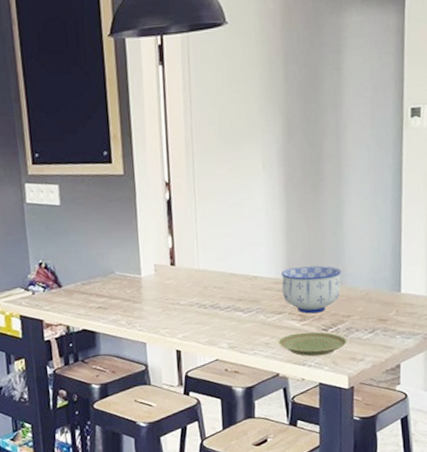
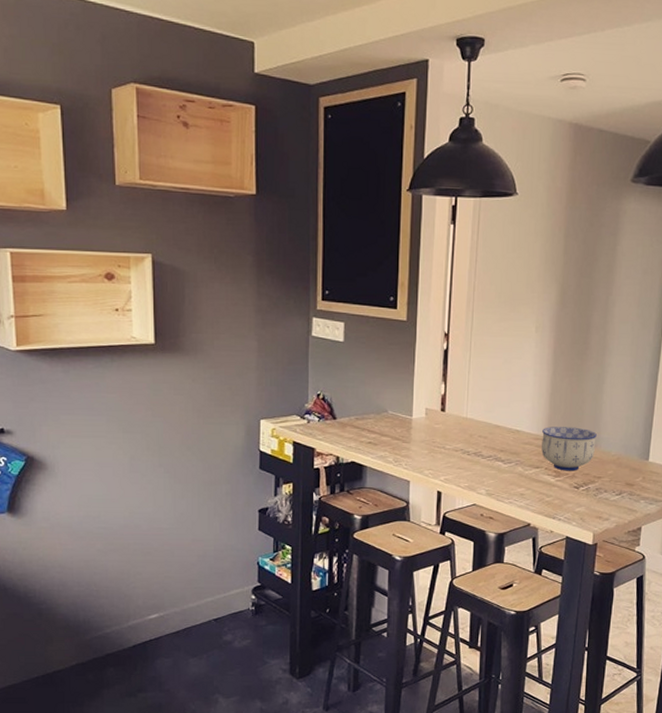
plate: present [278,331,347,357] -> none [532,487,596,511]

